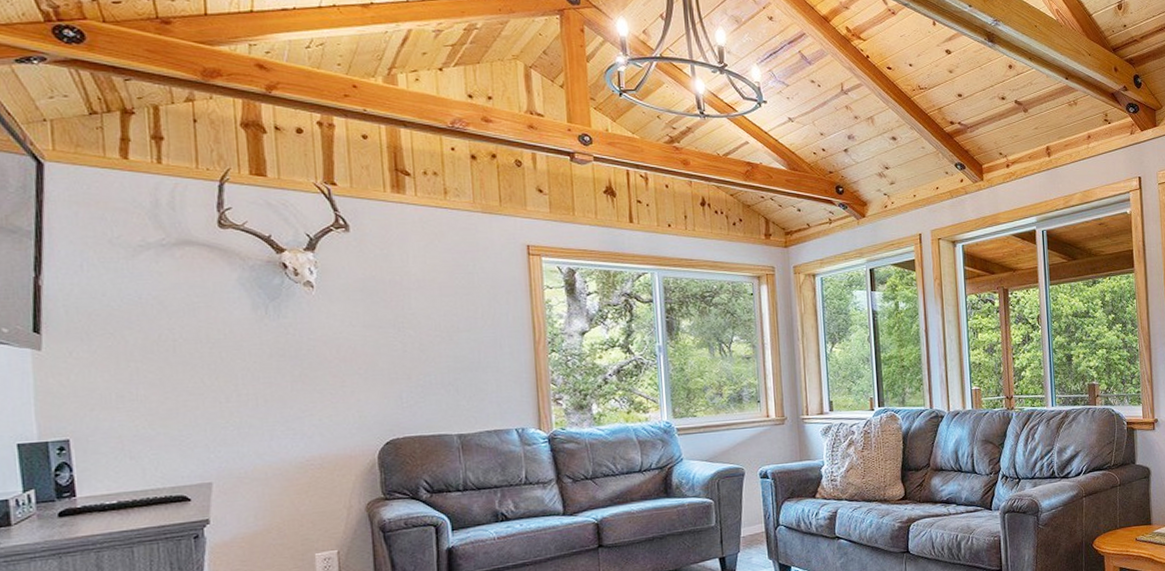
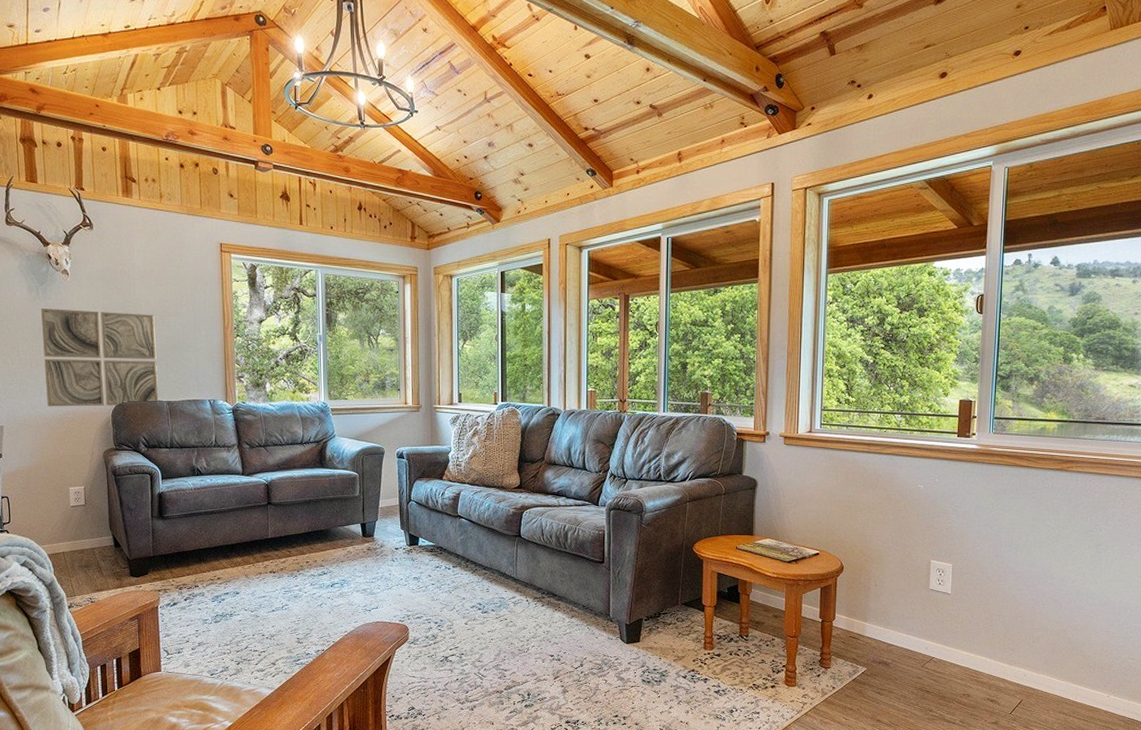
wall art: none [272,329,446,453] -> present [41,308,159,407]

